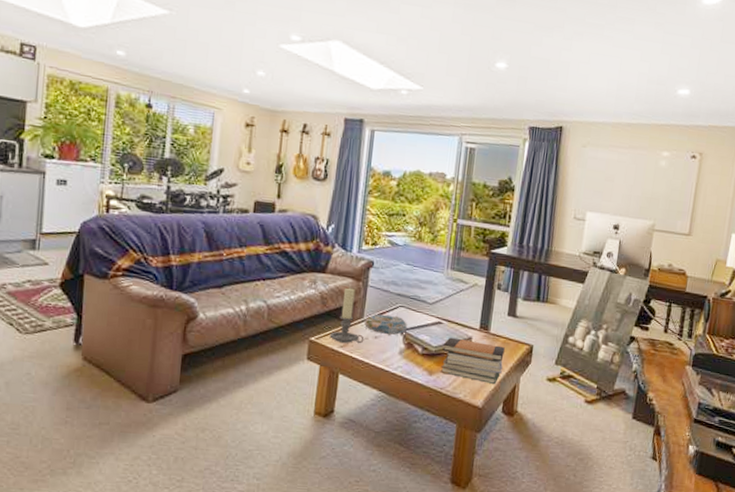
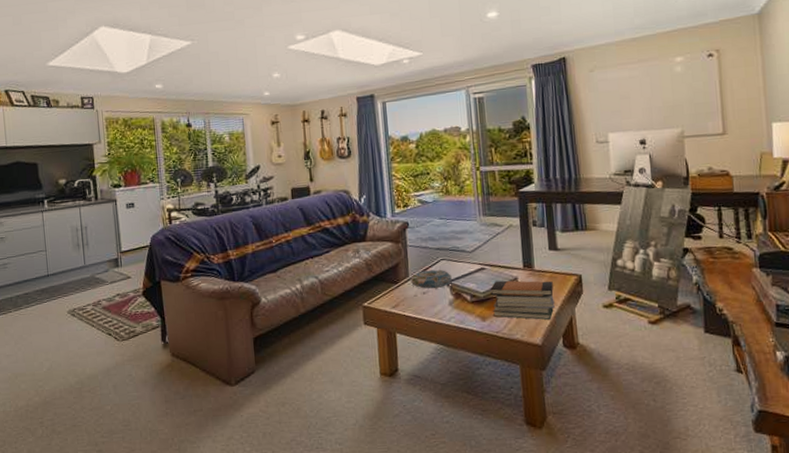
candle holder: present [329,288,365,344] -> none [380,251,414,304]

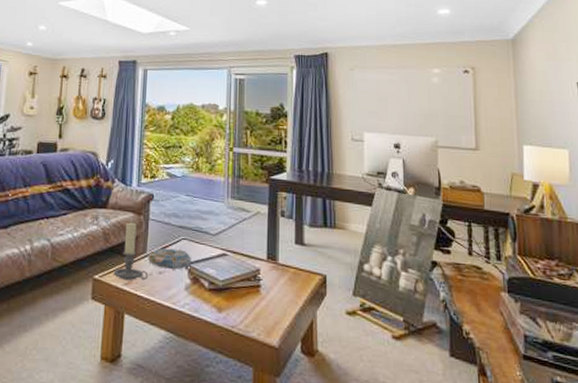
candle holder: none [380,251,414,304] -> present [113,222,149,281]
book stack: present [490,280,555,321] -> none [229,270,296,321]

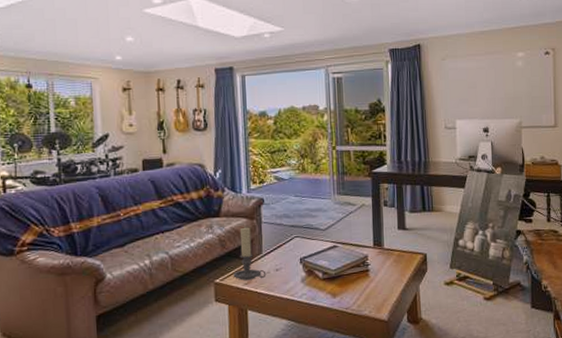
decorative bowl: present [148,248,191,270] -> none [264,246,305,267]

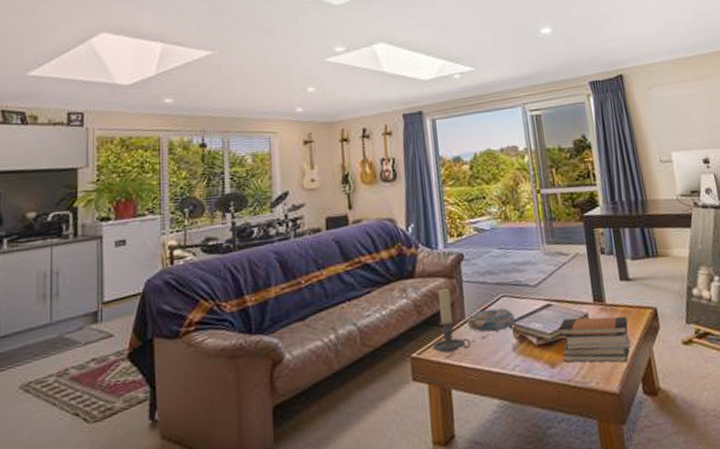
decorative bowl: none [264,246,305,267] -> present [467,308,515,333]
book stack: none [341,258,401,297] -> present [558,316,631,363]

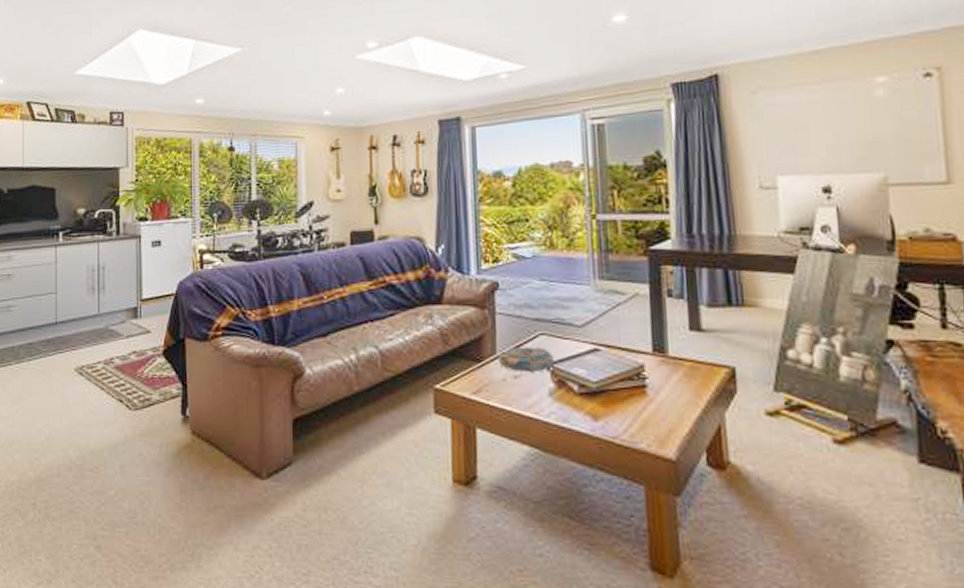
candle holder: present [432,288,472,353] -> none [458,318,502,388]
book stack: present [558,316,631,363] -> none [605,367,696,427]

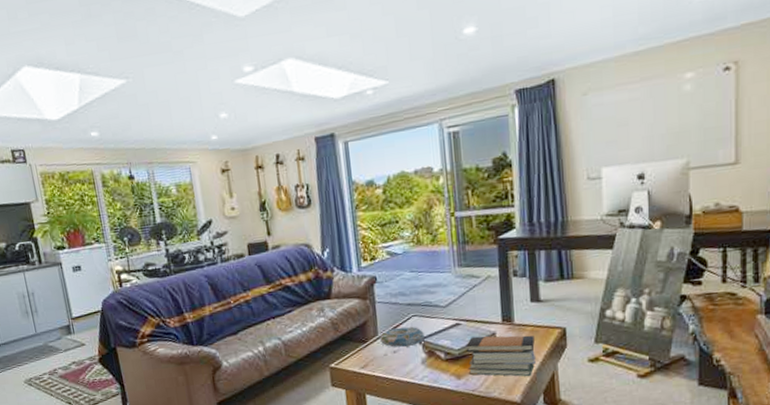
book stack: none [605,367,696,427] -> present [466,335,536,377]

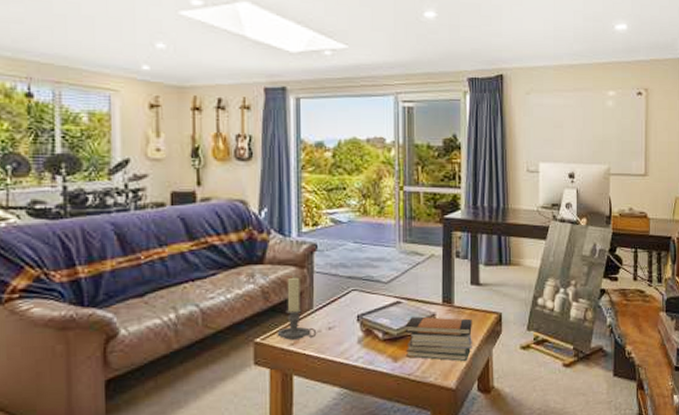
candle holder: none [348,308,384,364] -> present [277,277,317,340]
decorative bowl: present [380,326,424,348] -> none [315,301,363,324]

